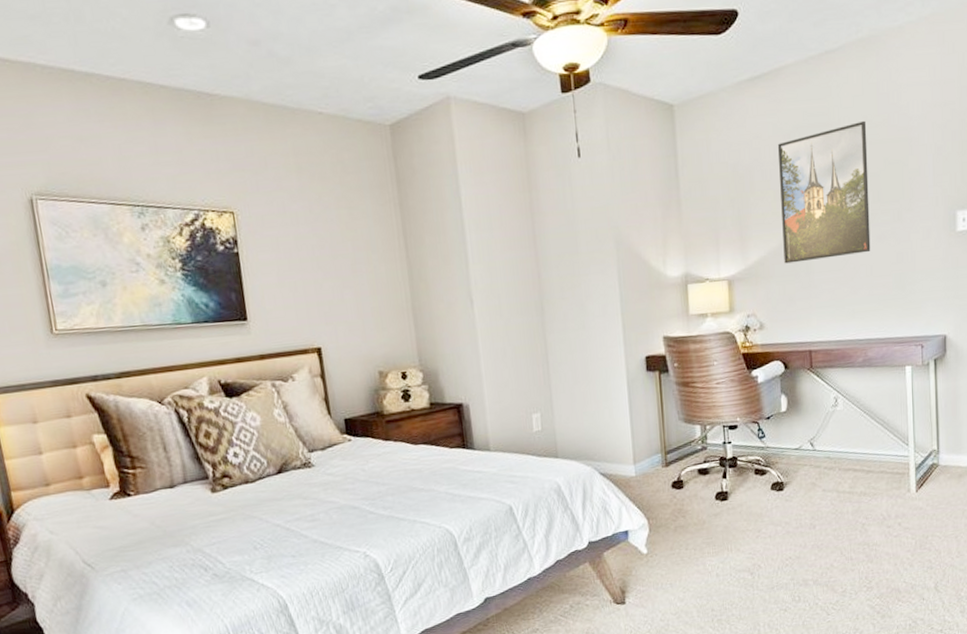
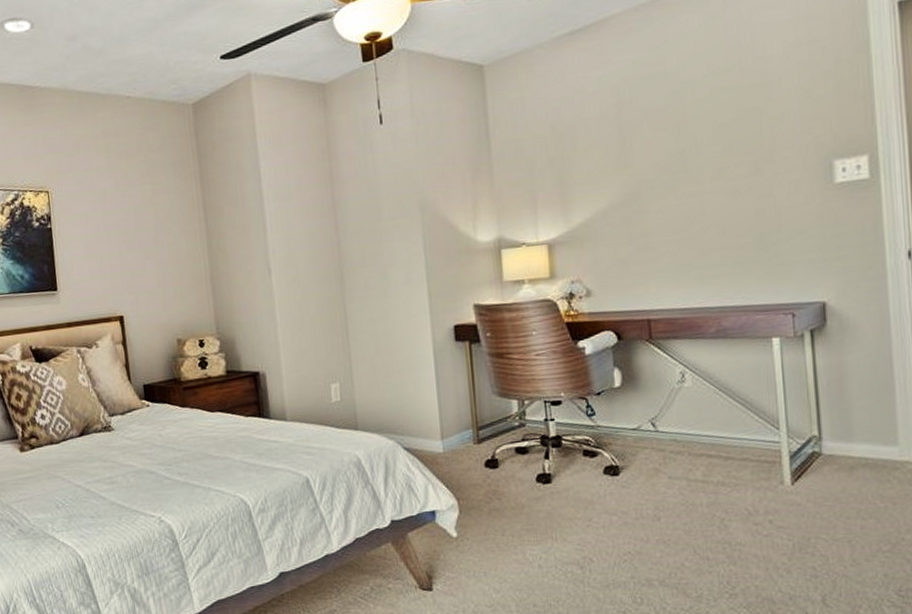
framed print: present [778,120,871,264] -> none [605,66,722,225]

